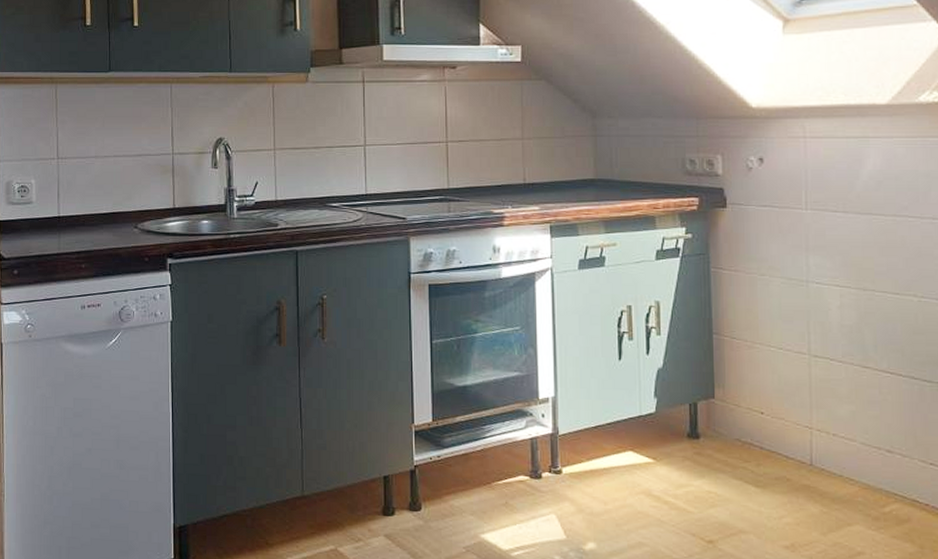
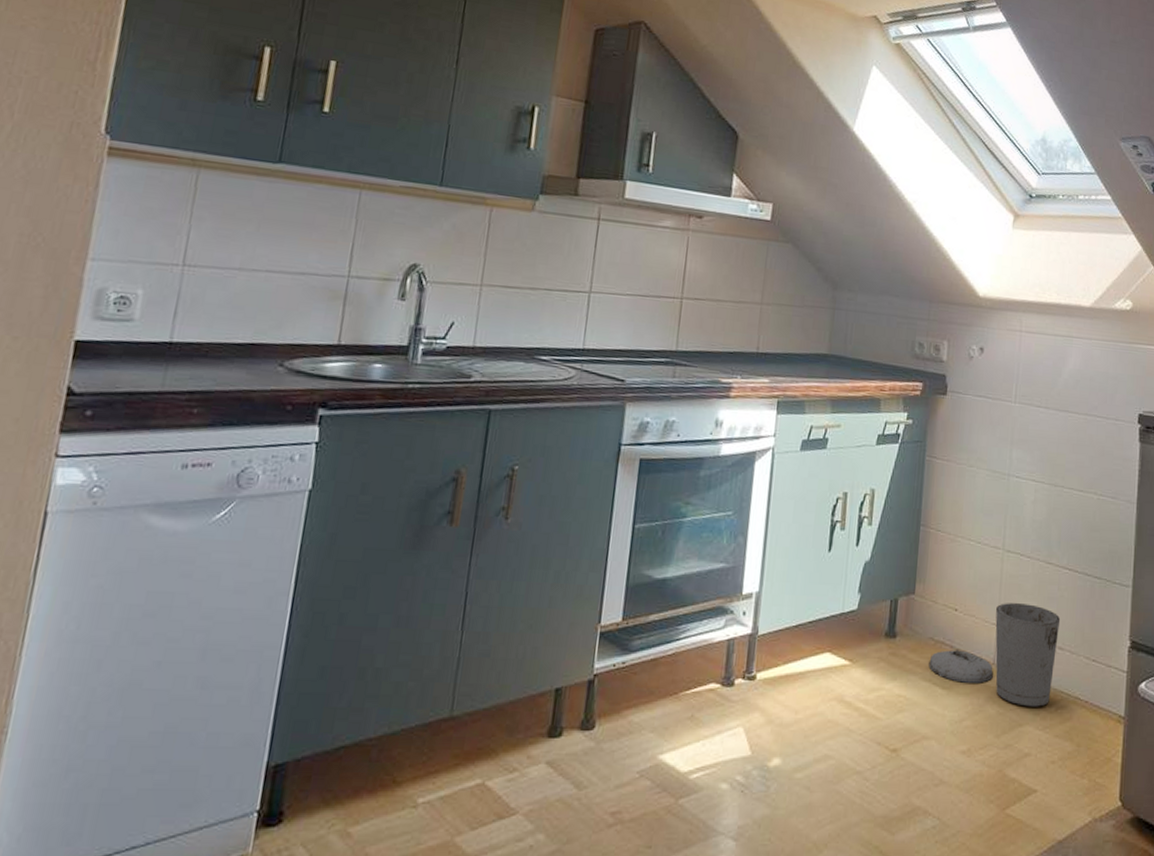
trash can: none [738,406,886,508] -> present [929,603,1061,707]

